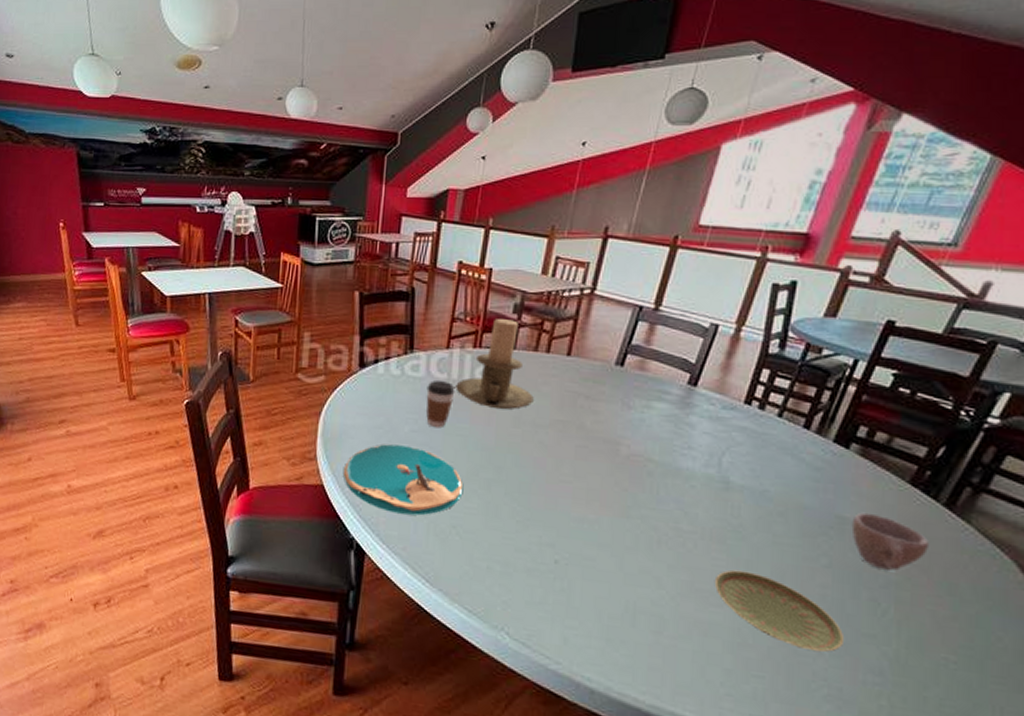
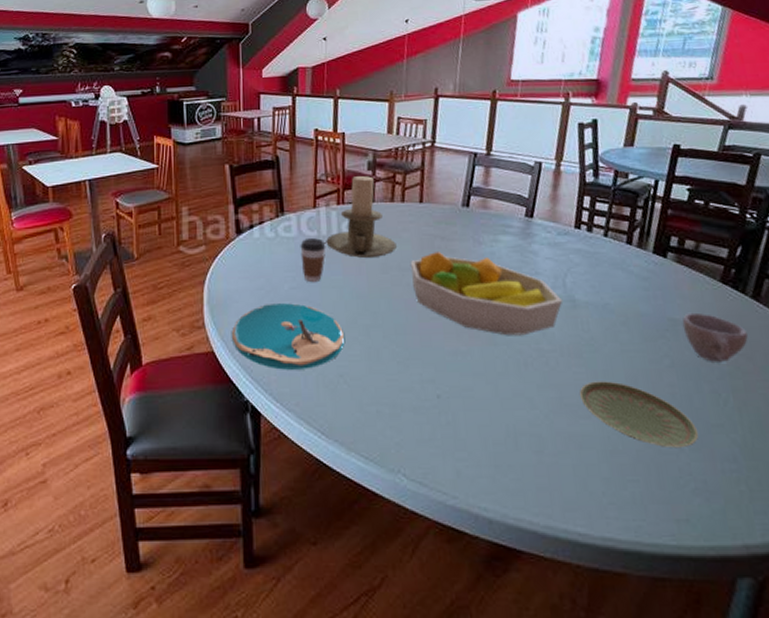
fruit bowl: none [546,411,715,512] -> present [410,252,563,336]

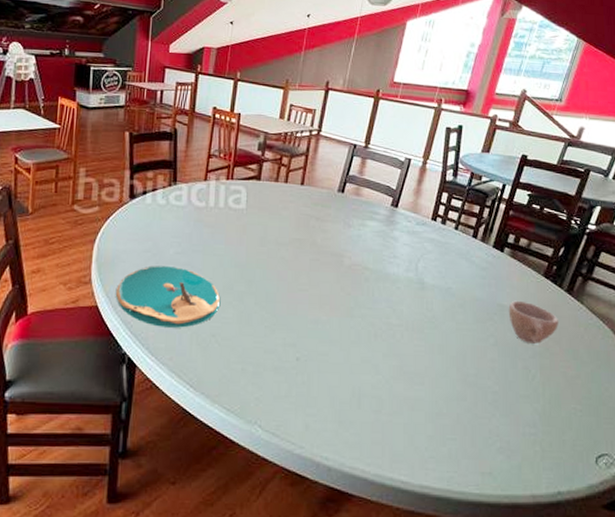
coffee cup: present [300,238,326,283] -> none [188,208,212,250]
candle holder: present [326,176,397,258] -> none [212,155,276,231]
fruit bowl: present [410,252,563,336] -> none [286,231,414,311]
plate: present [579,381,699,449] -> none [417,353,509,414]

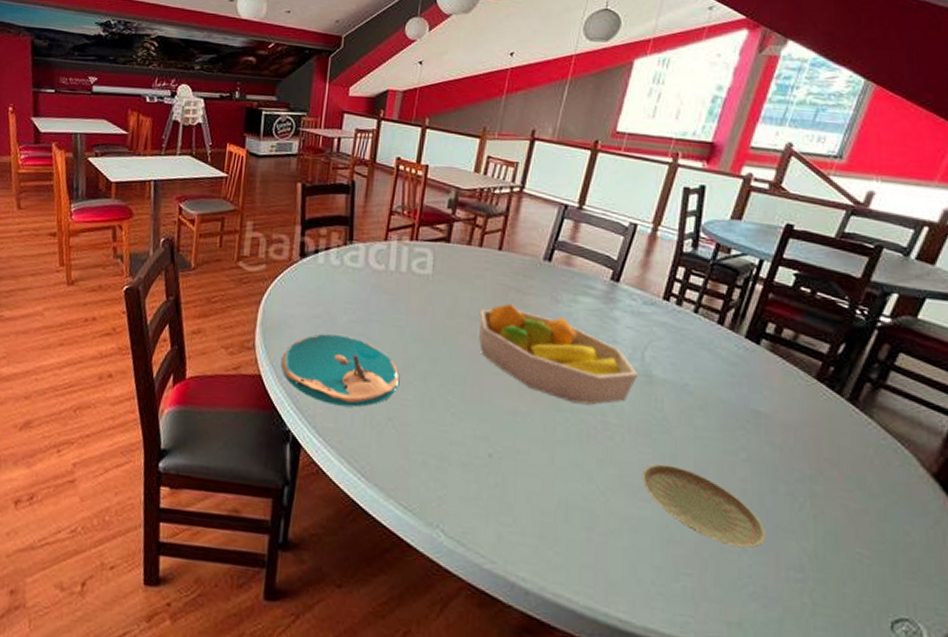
fruit bowl: none [286,231,414,311] -> present [479,304,639,406]
plate: none [417,353,509,414] -> present [641,463,766,549]
cup: present [508,300,558,344] -> none [766,406,837,465]

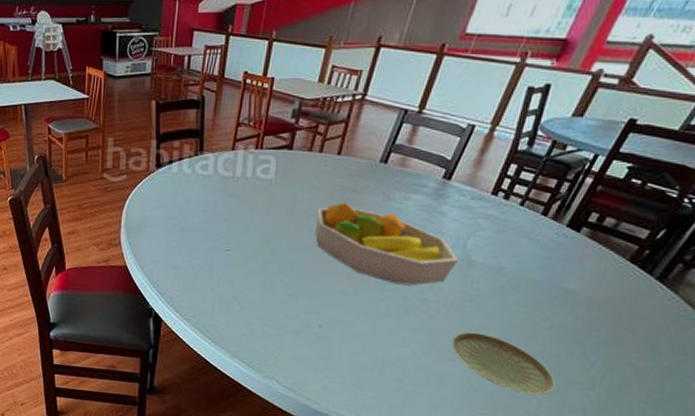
plate: present [280,334,400,407] -> none [142,232,244,290]

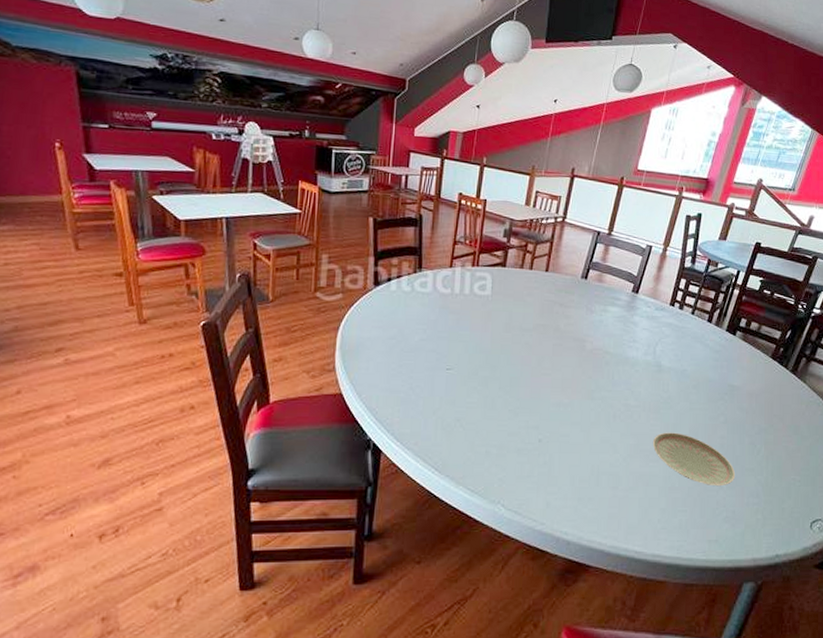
fruit bowl: present [315,203,459,286] -> none [530,316,652,393]

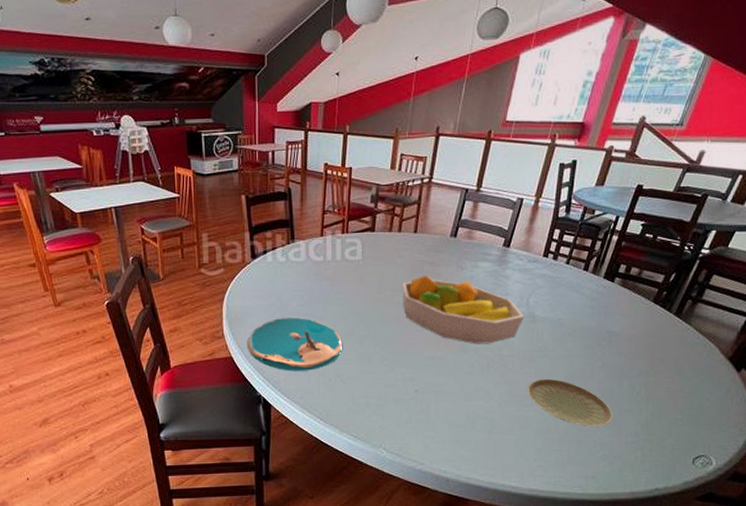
plate: none [360,353,466,413] -> present [246,318,343,371]
fruit bowl: none [530,316,652,393] -> present [402,276,525,344]

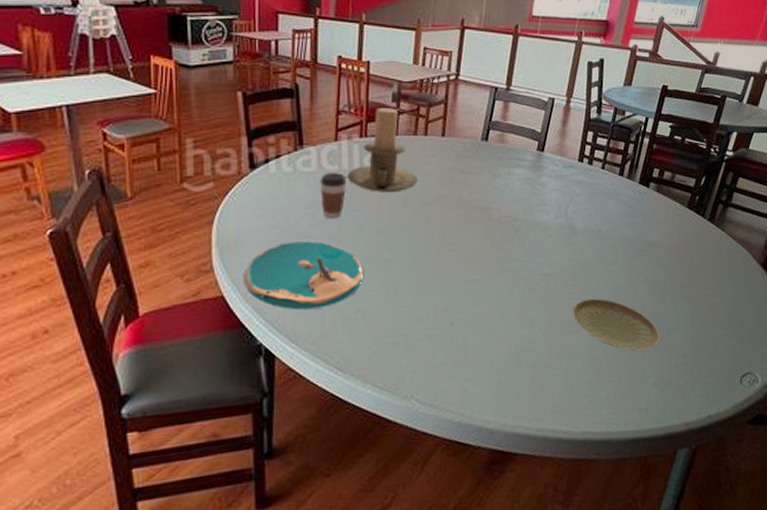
coffee cup: none [308,263,331,301] -> present [320,173,347,219]
candle holder: none [330,208,391,280] -> present [347,108,418,192]
fruit bowl: present [402,276,525,344] -> none [430,185,564,264]

